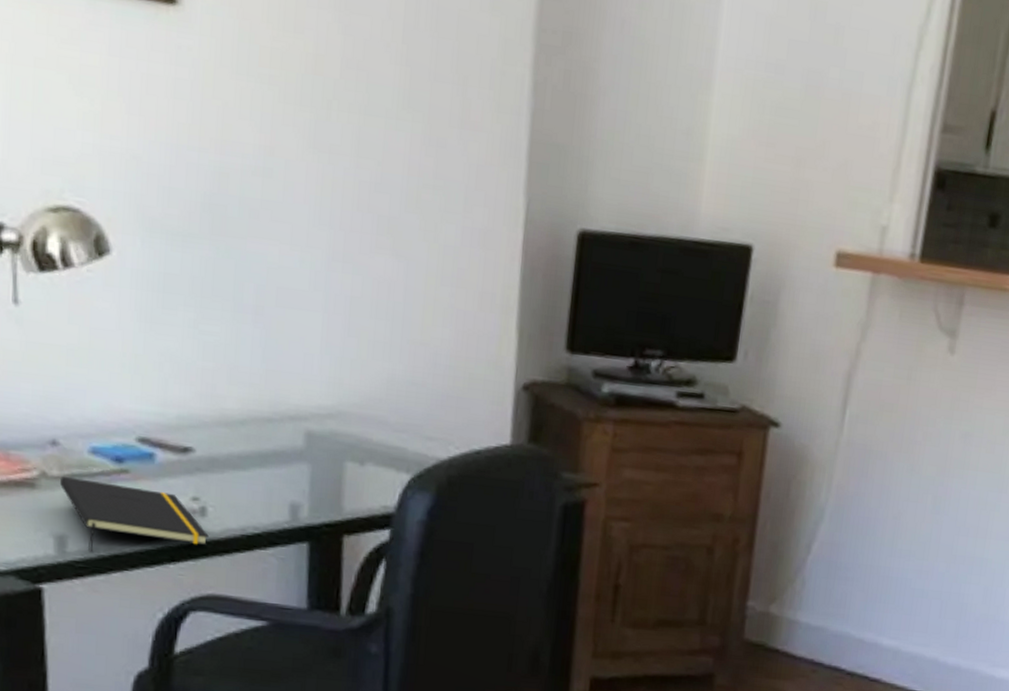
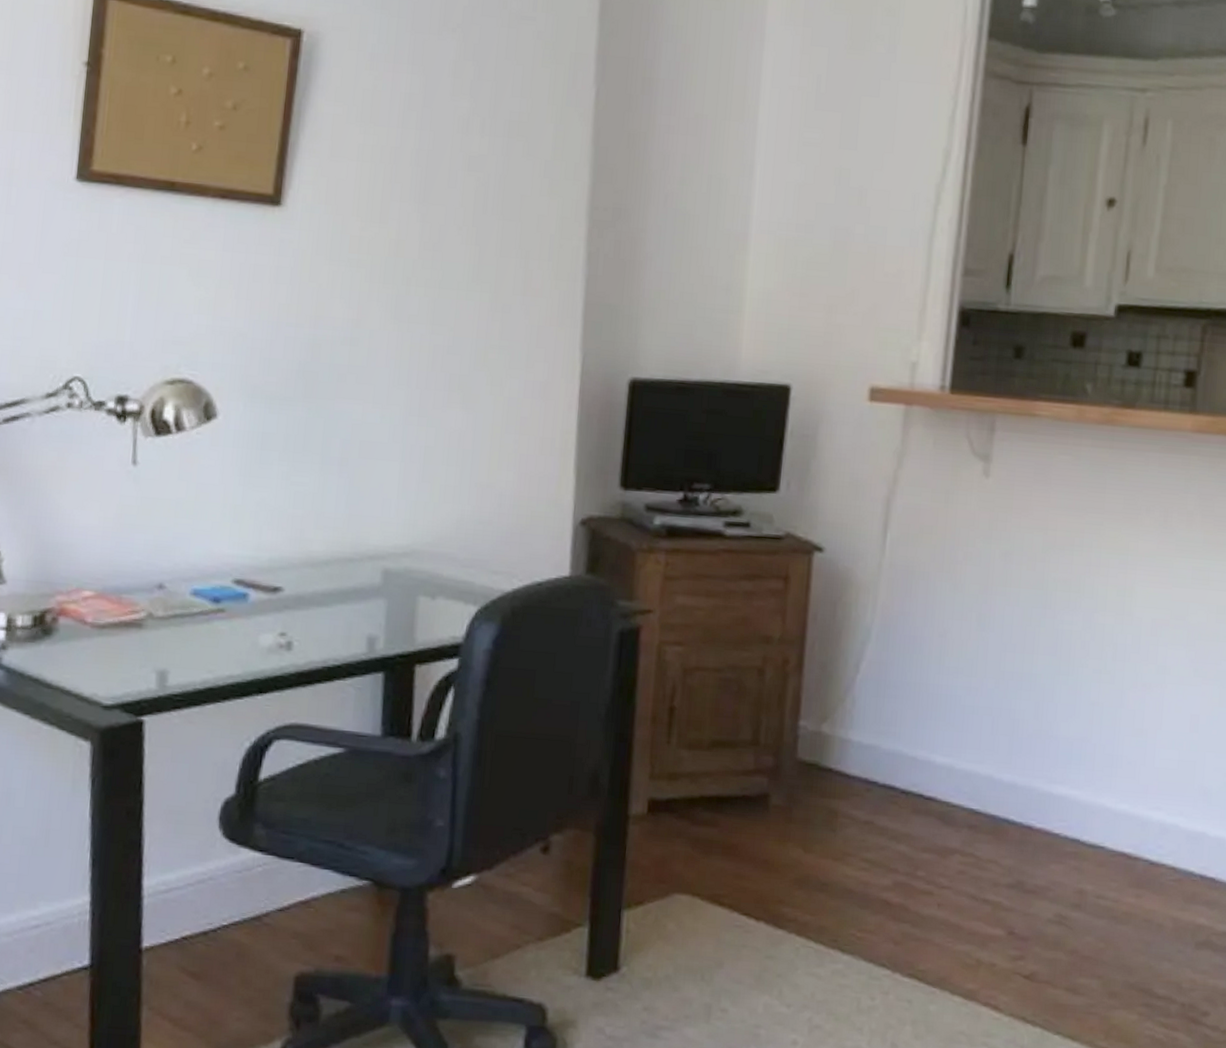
notepad: present [60,475,209,551] -> none [164,616,293,685]

